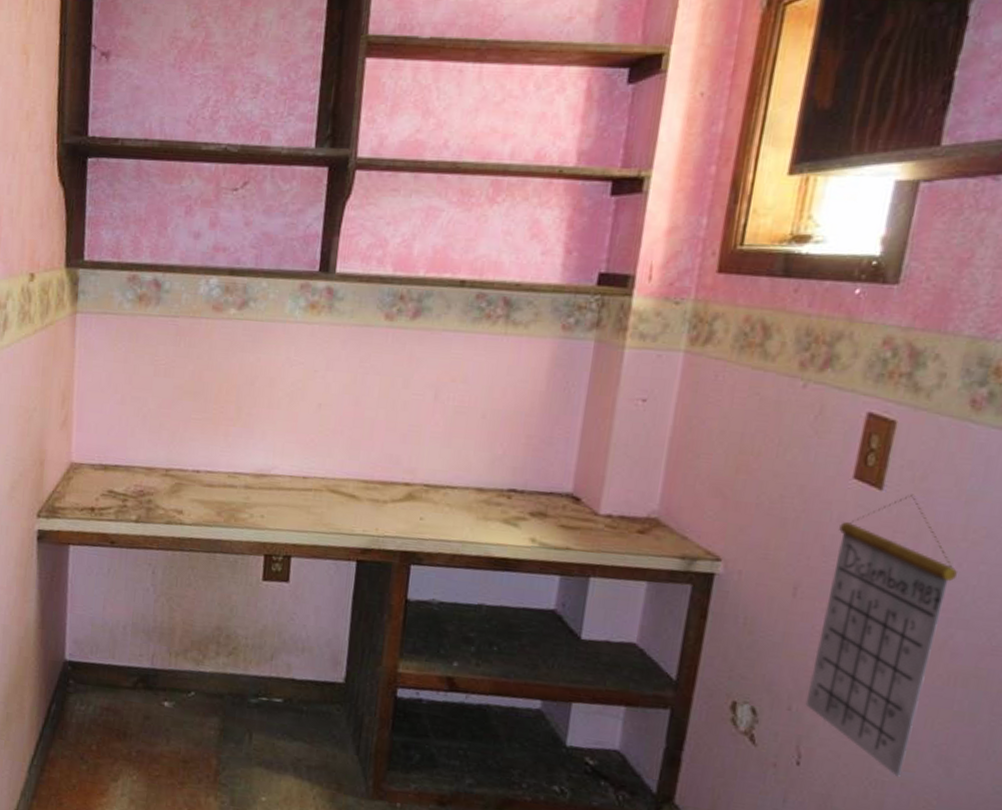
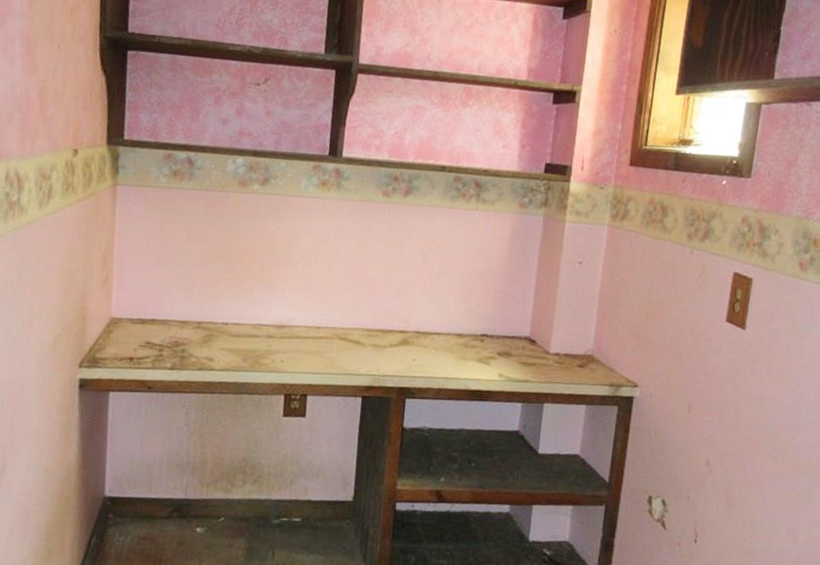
calendar: present [805,494,957,778] -> none [699,332,795,547]

